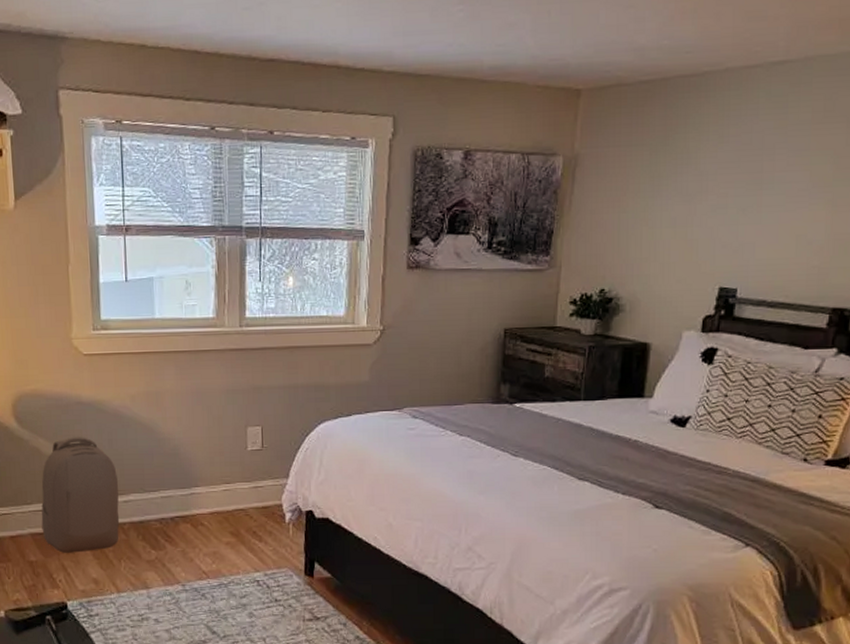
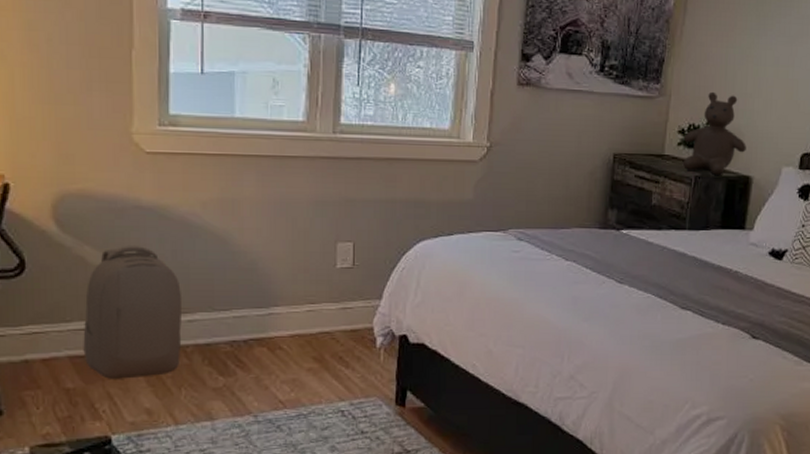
teddy bear: none [577,259,643,345] -> present [683,91,746,176]

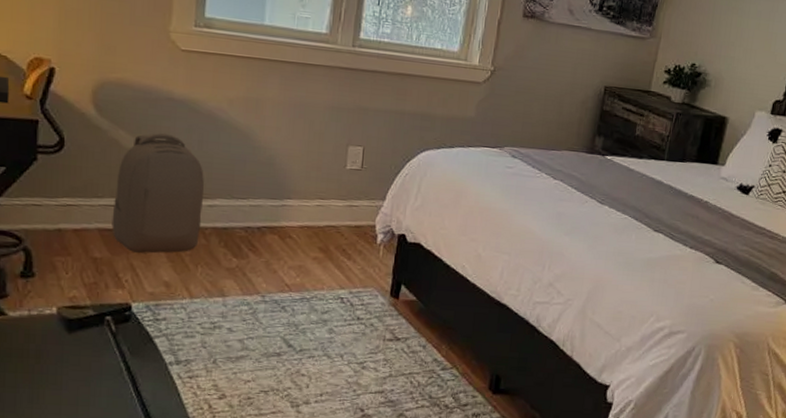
teddy bear: present [683,91,746,176] -> none [667,37,725,115]

